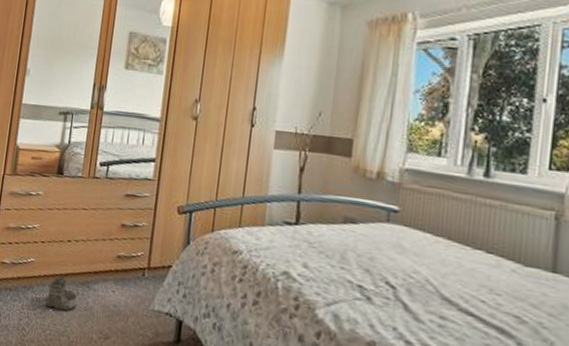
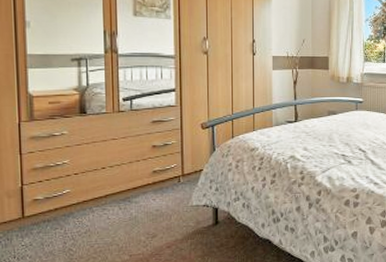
boots: present [45,276,77,312] -> none [88,197,120,227]

